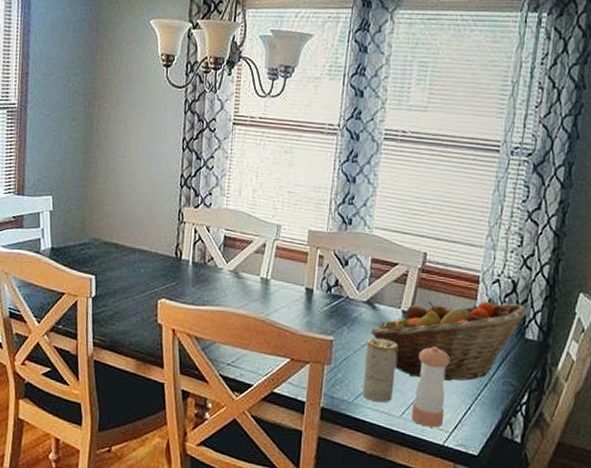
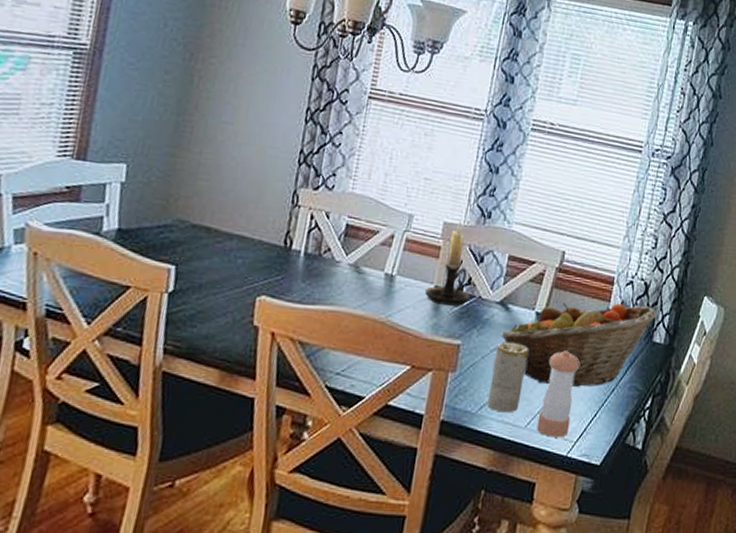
candle holder: none [297,228,338,306] -> present [425,220,470,306]

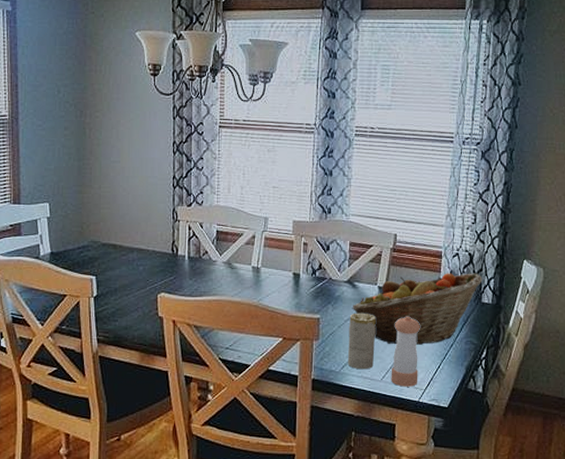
candle holder: present [425,220,470,306] -> none [286,218,322,287]

